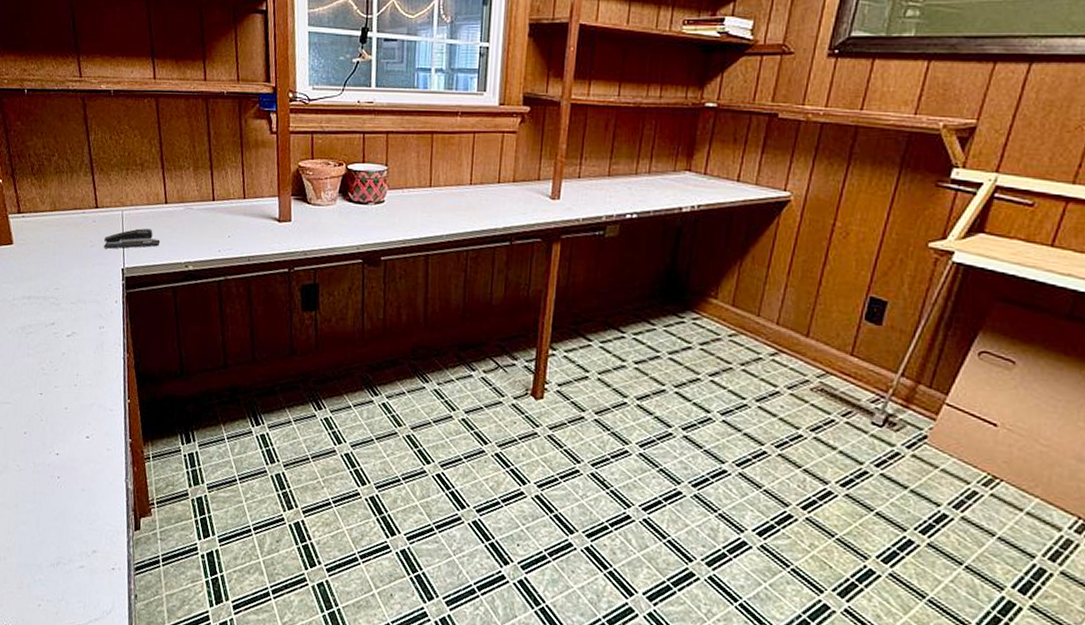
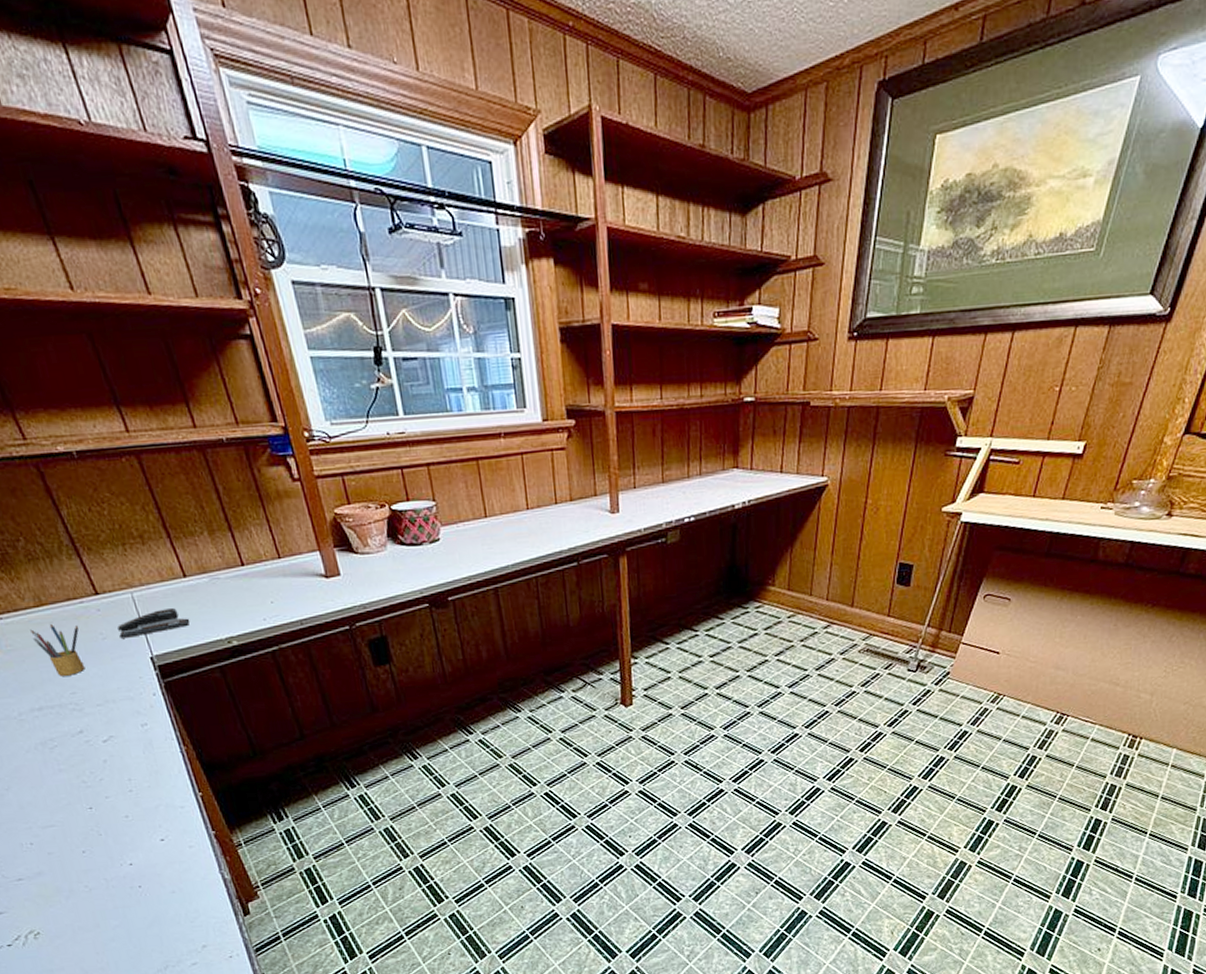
pencil box: none [40,226,77,273] -> present [30,623,85,676]

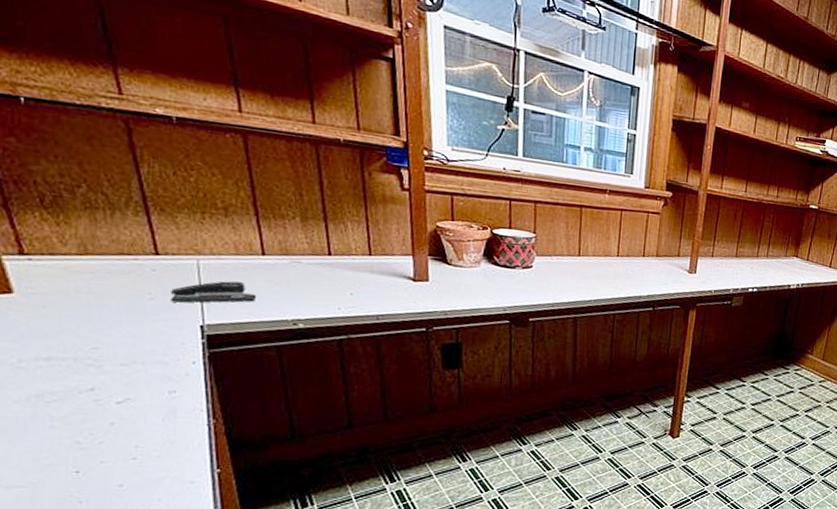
pencil box: present [30,623,85,676] -> none [63,273,125,330]

